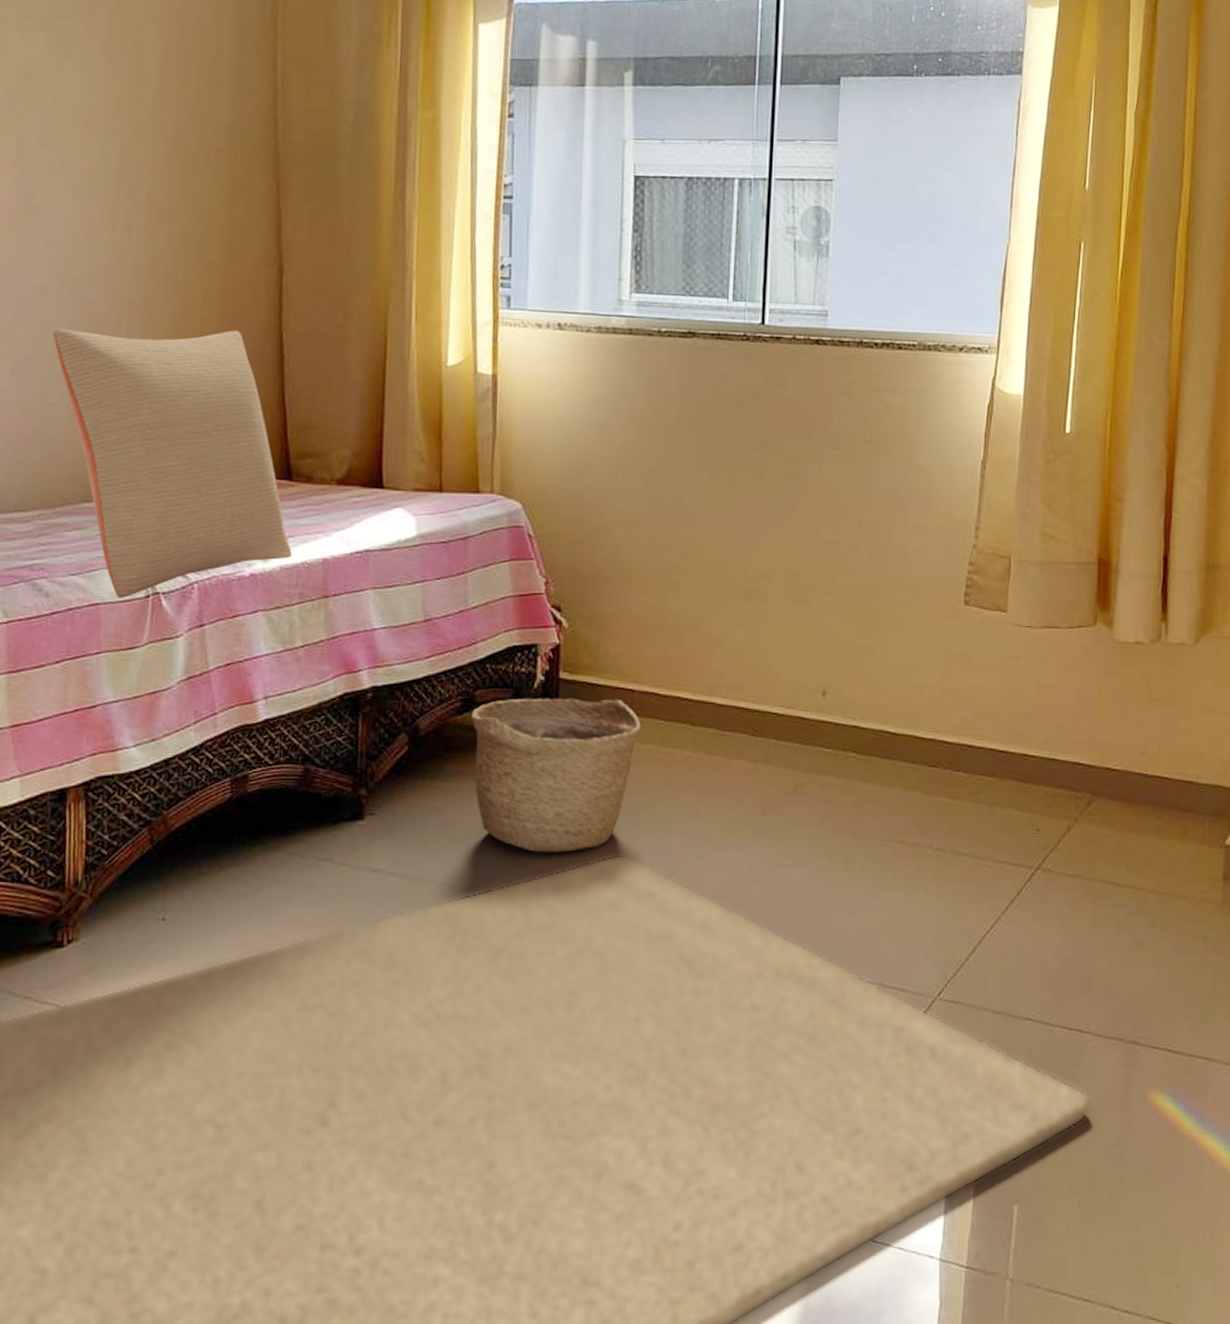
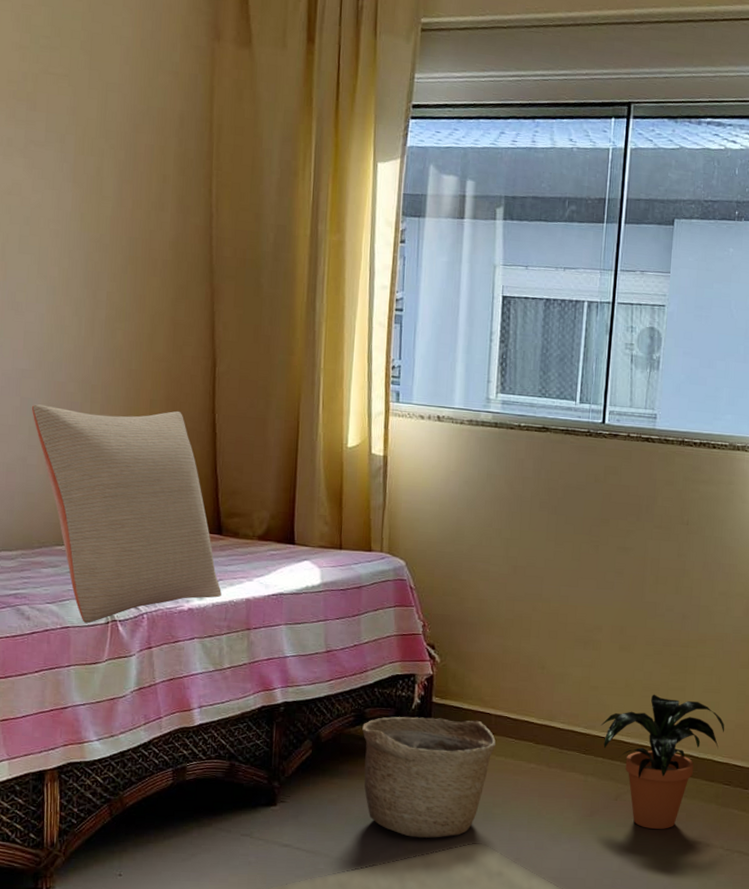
potted plant: none [772,656,928,827] -> present [600,694,725,829]

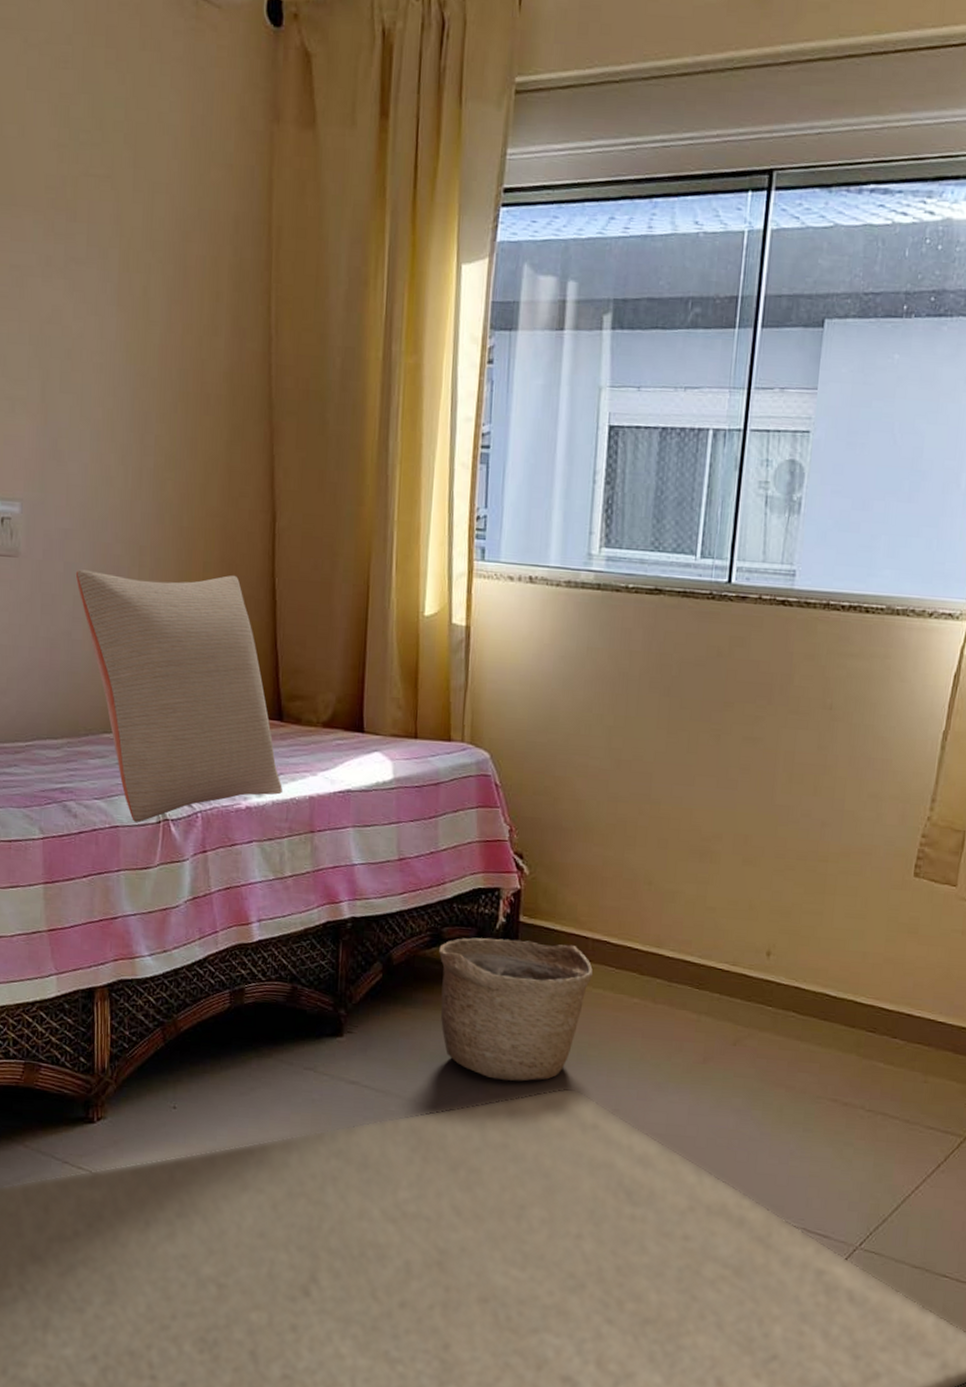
potted plant: present [600,694,725,829] -> none [718,918,871,1083]

